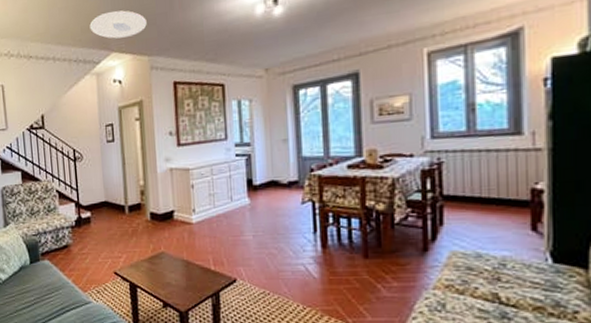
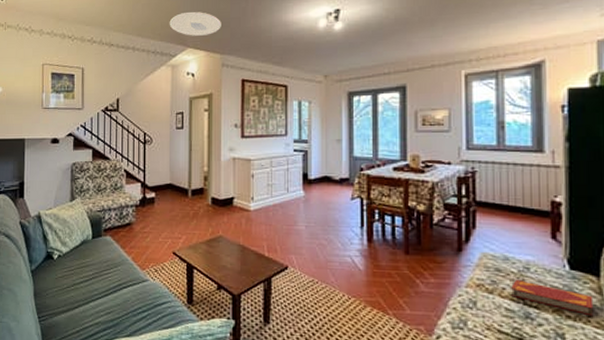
hardback book: none [483,278,581,312] -> present [510,280,594,317]

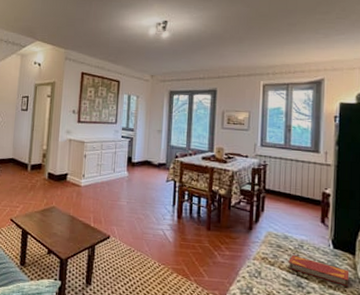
ceiling light: present [169,11,221,36] -> none [21,9,67,32]

